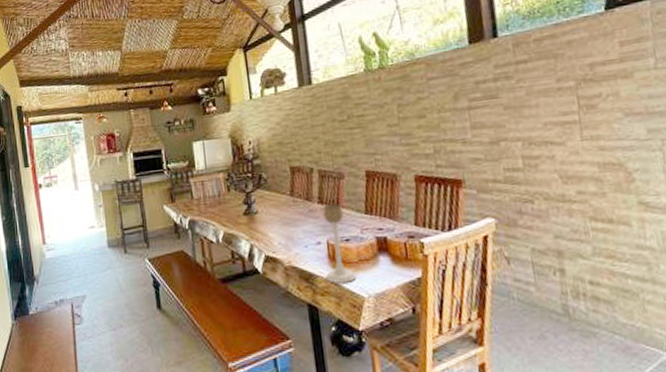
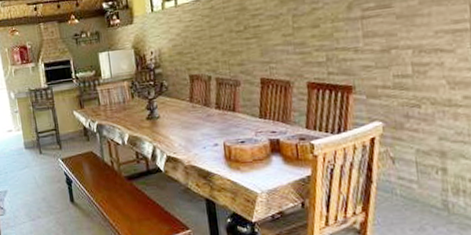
candle holder: present [322,203,357,284] -> none [220,109,251,181]

